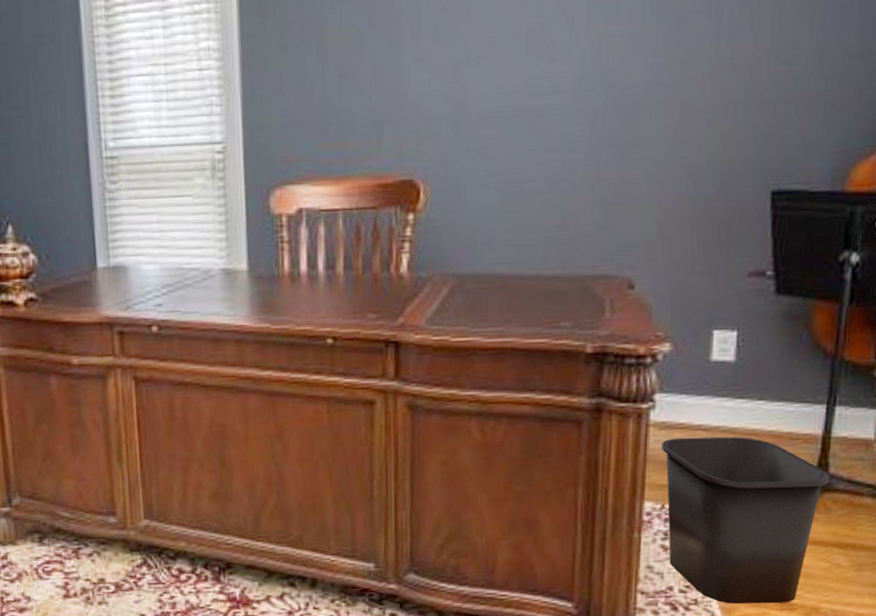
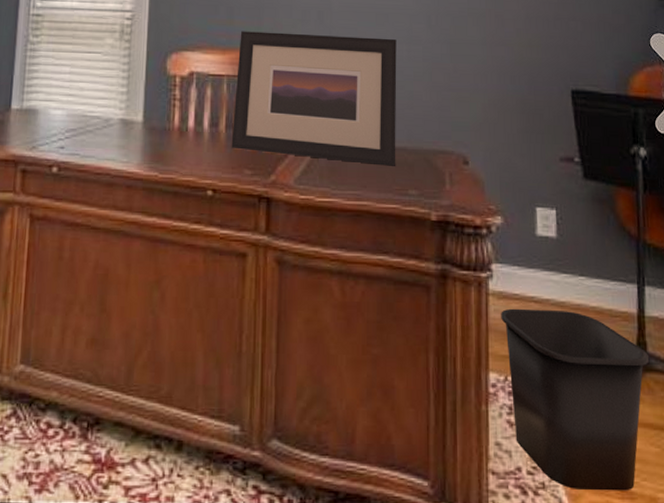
picture frame: none [351,147,551,298] -> present [231,31,397,166]

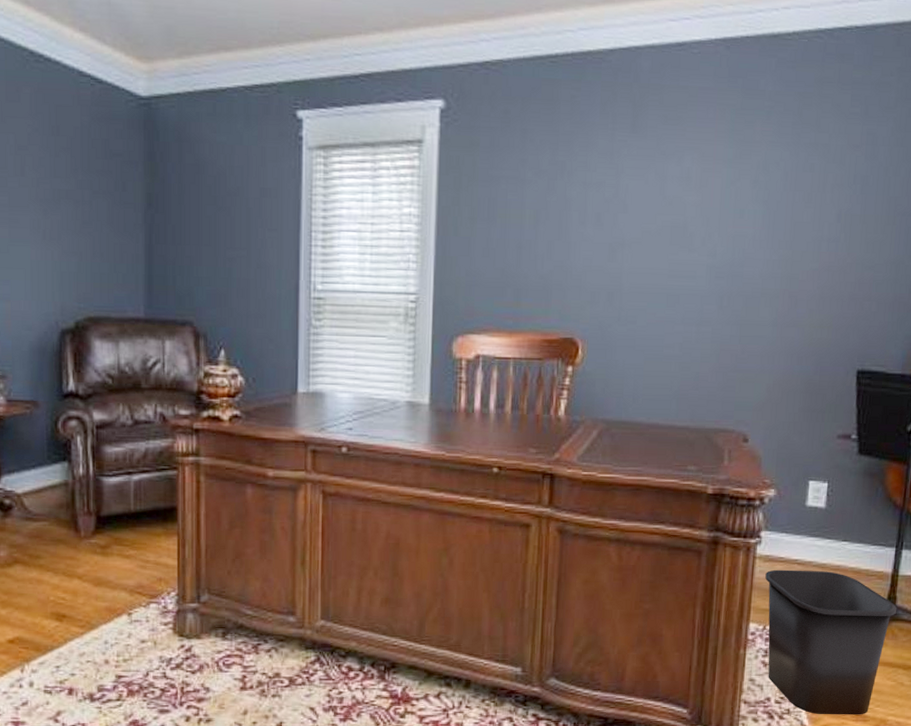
picture frame: present [231,31,397,166] -> none [516,313,686,444]

